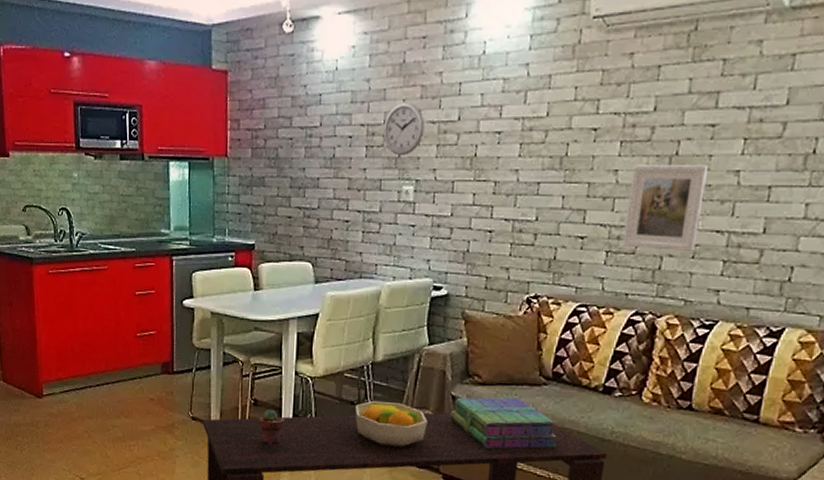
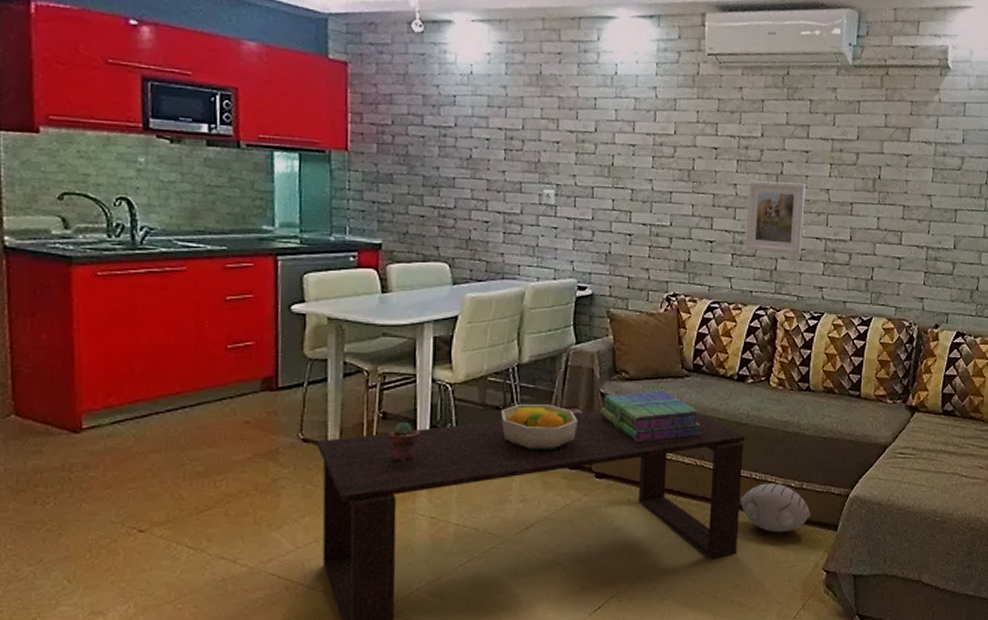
wall clock: present [383,102,425,156] -> none [522,110,563,161]

